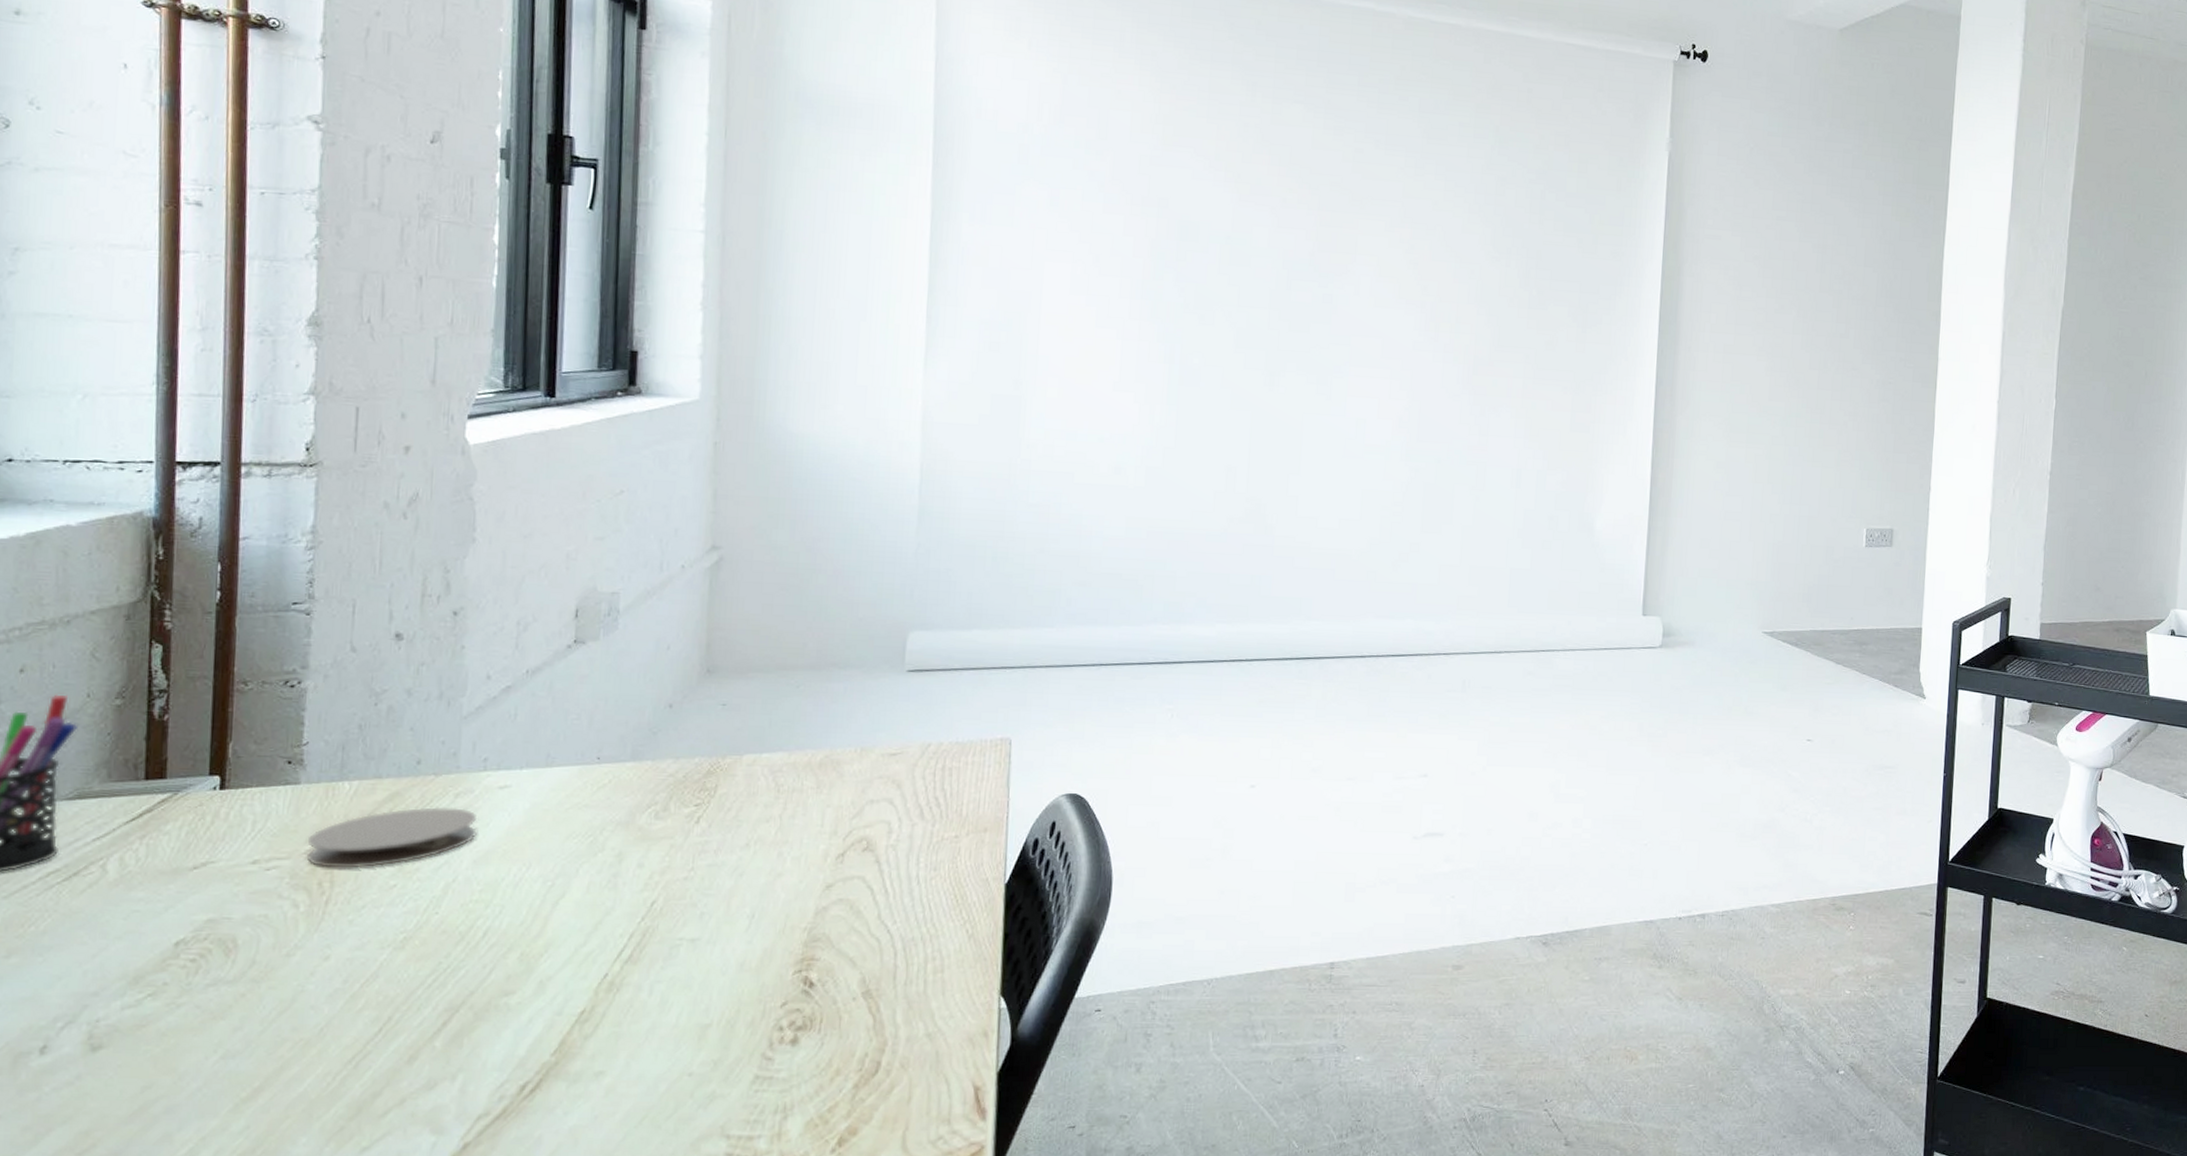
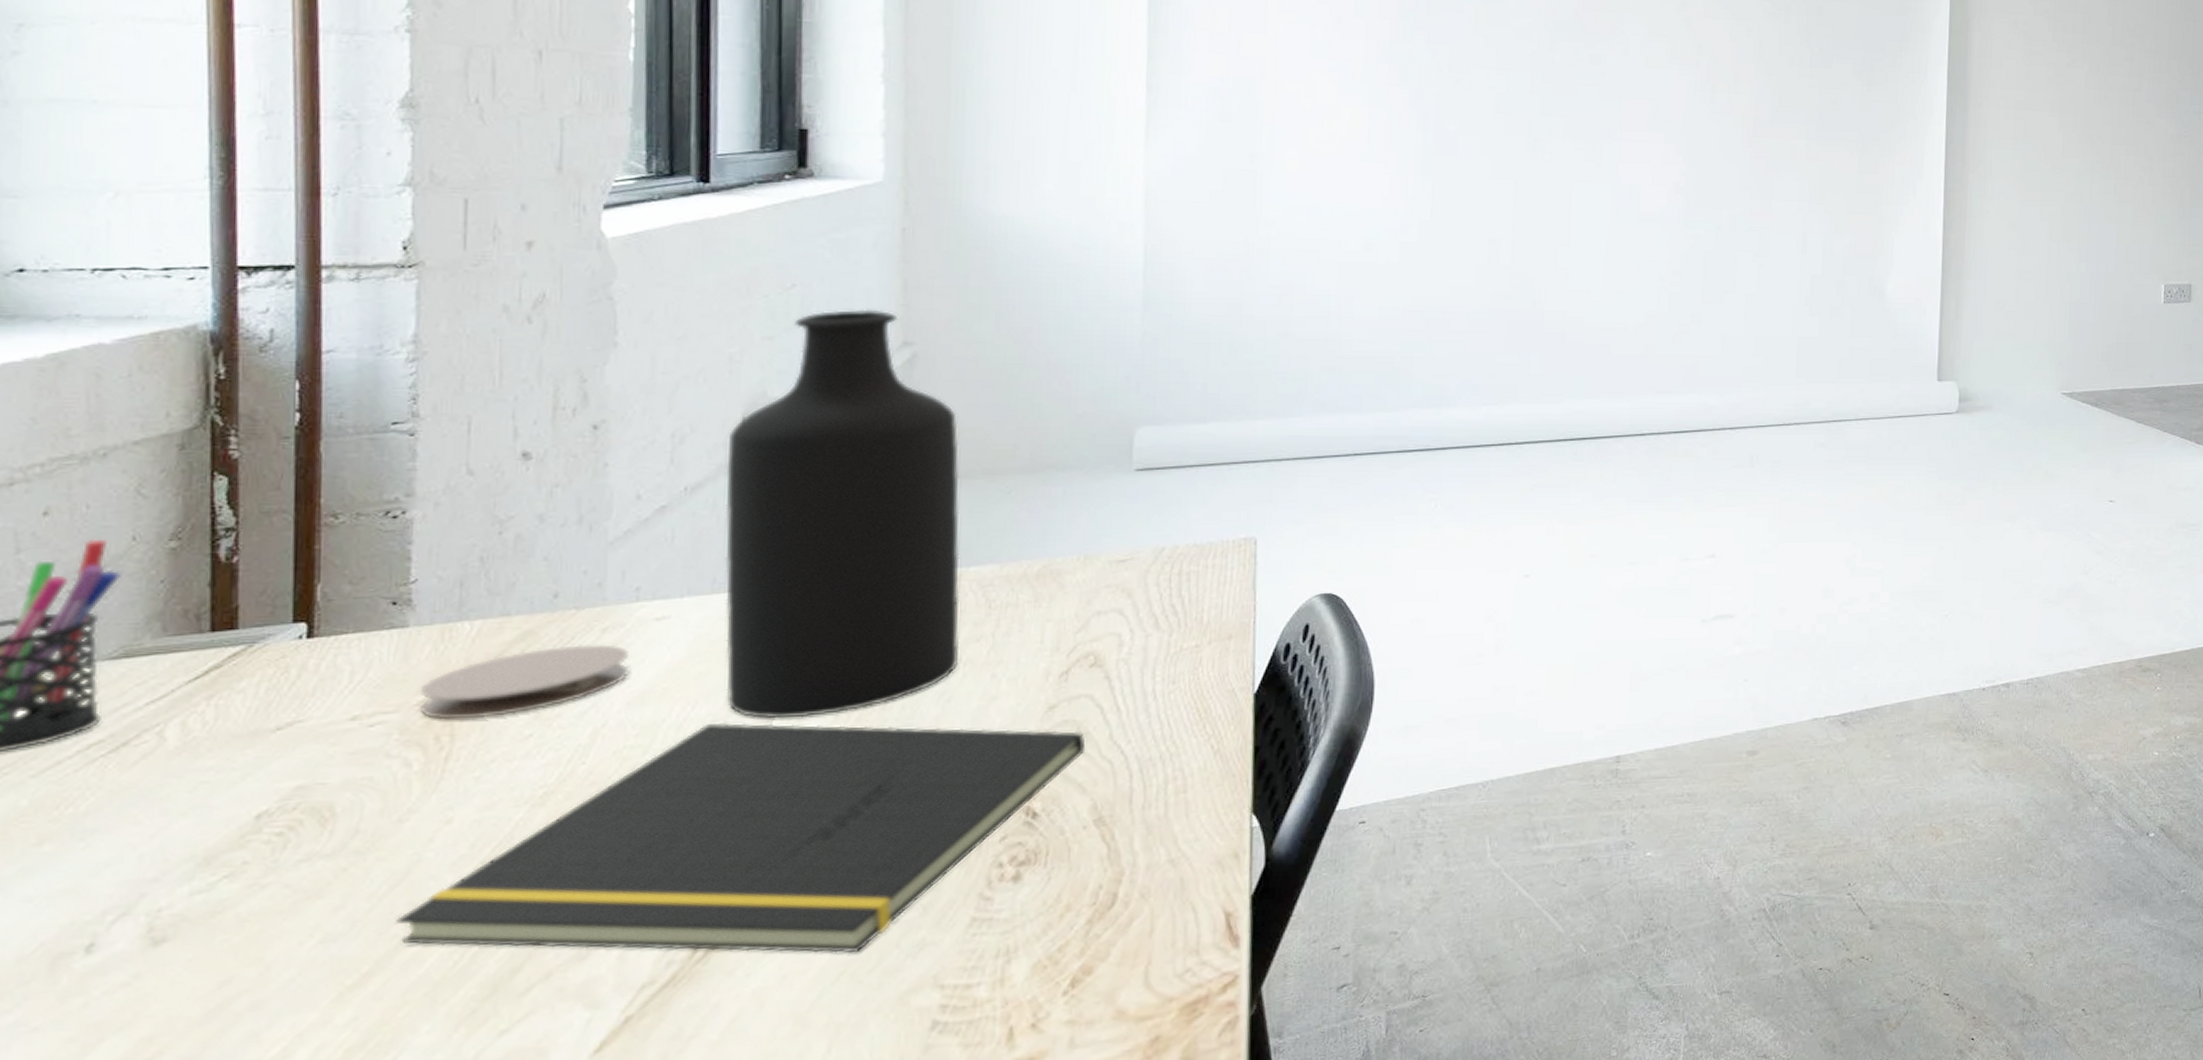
notepad: none [282,883,857,1100] -> present [396,722,1086,954]
bottle: none [555,515,757,883] -> present [725,309,960,719]

